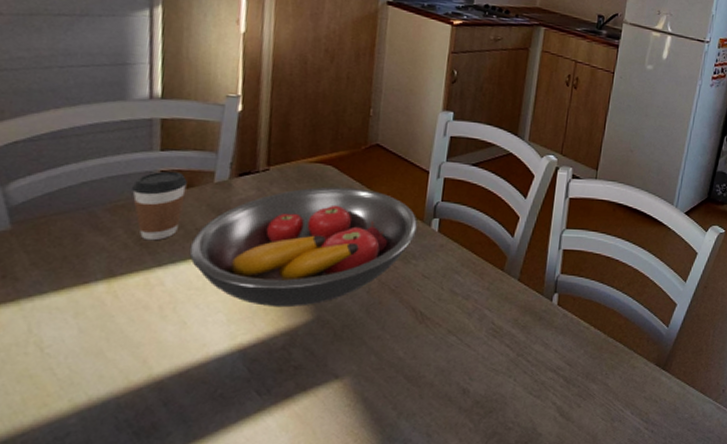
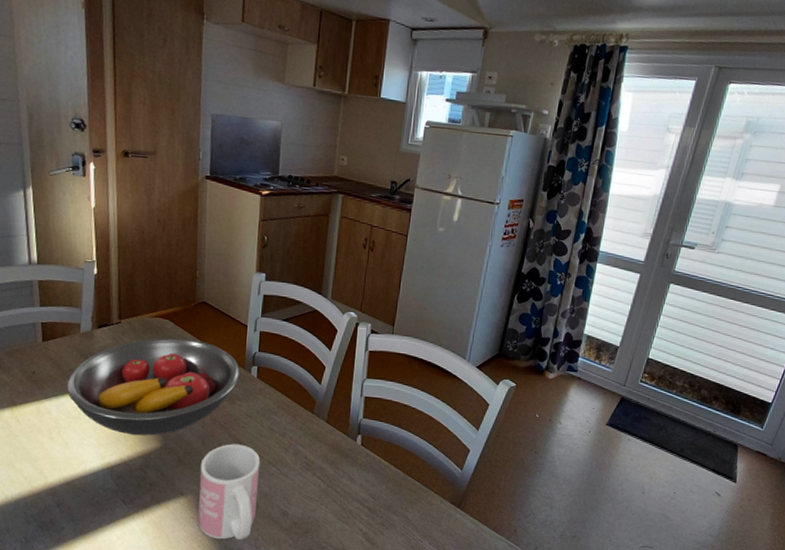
coffee cup: present [132,170,187,241] -> none [22,322,61,379]
mug: none [355,311,438,430] -> present [198,443,261,541]

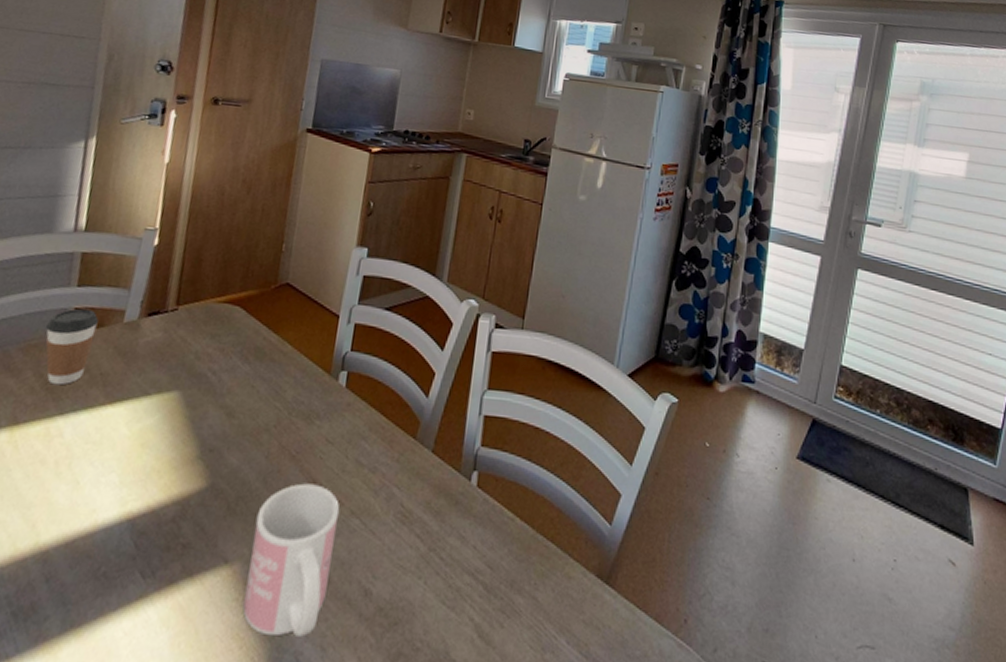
coffee cup: none [22,322,61,379] -> present [45,308,99,386]
fruit bowl: present [66,337,240,436] -> none [91,330,324,470]

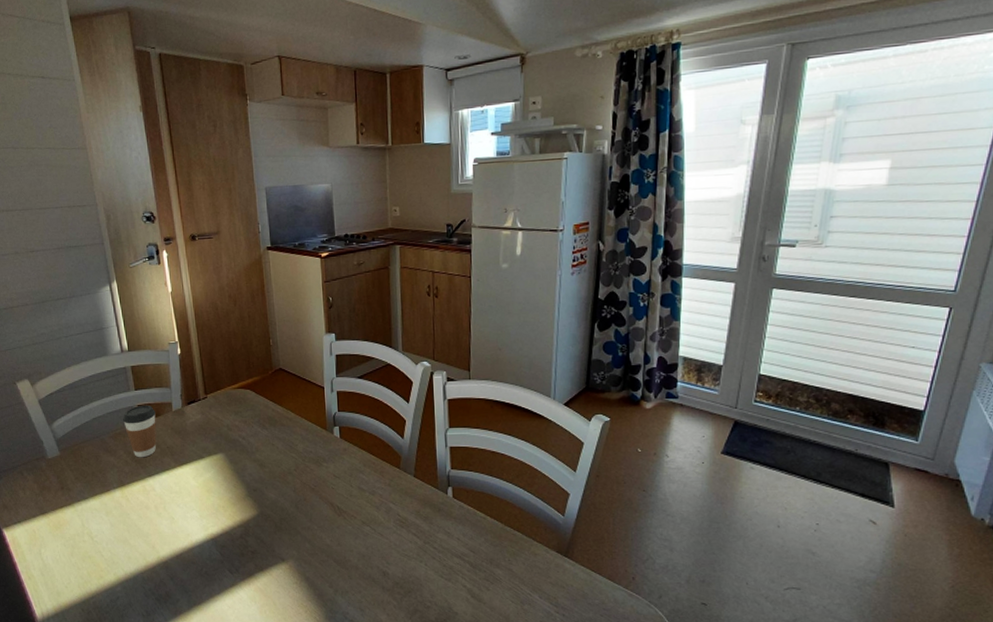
mug: present [242,483,340,638] -> none [296,506,356,604]

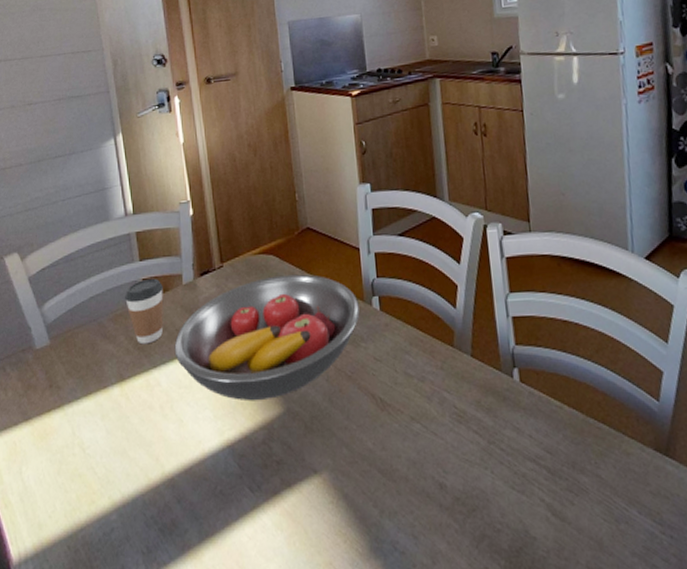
fruit bowl: none [166,406,323,505] -> present [174,274,360,401]

